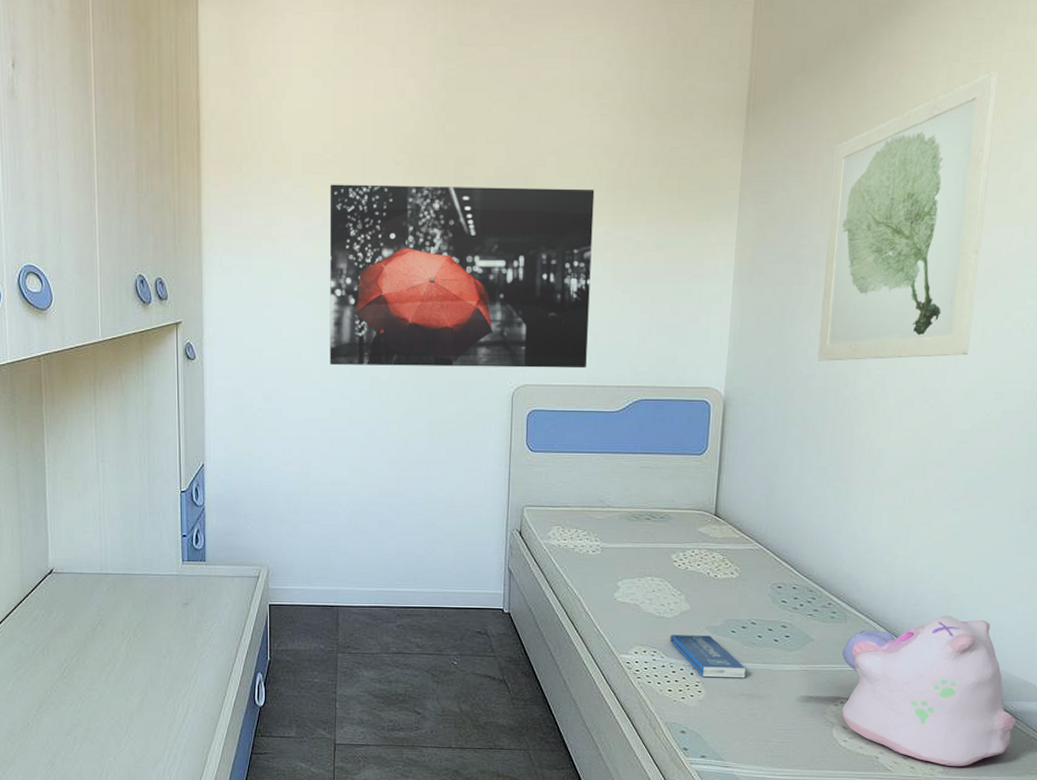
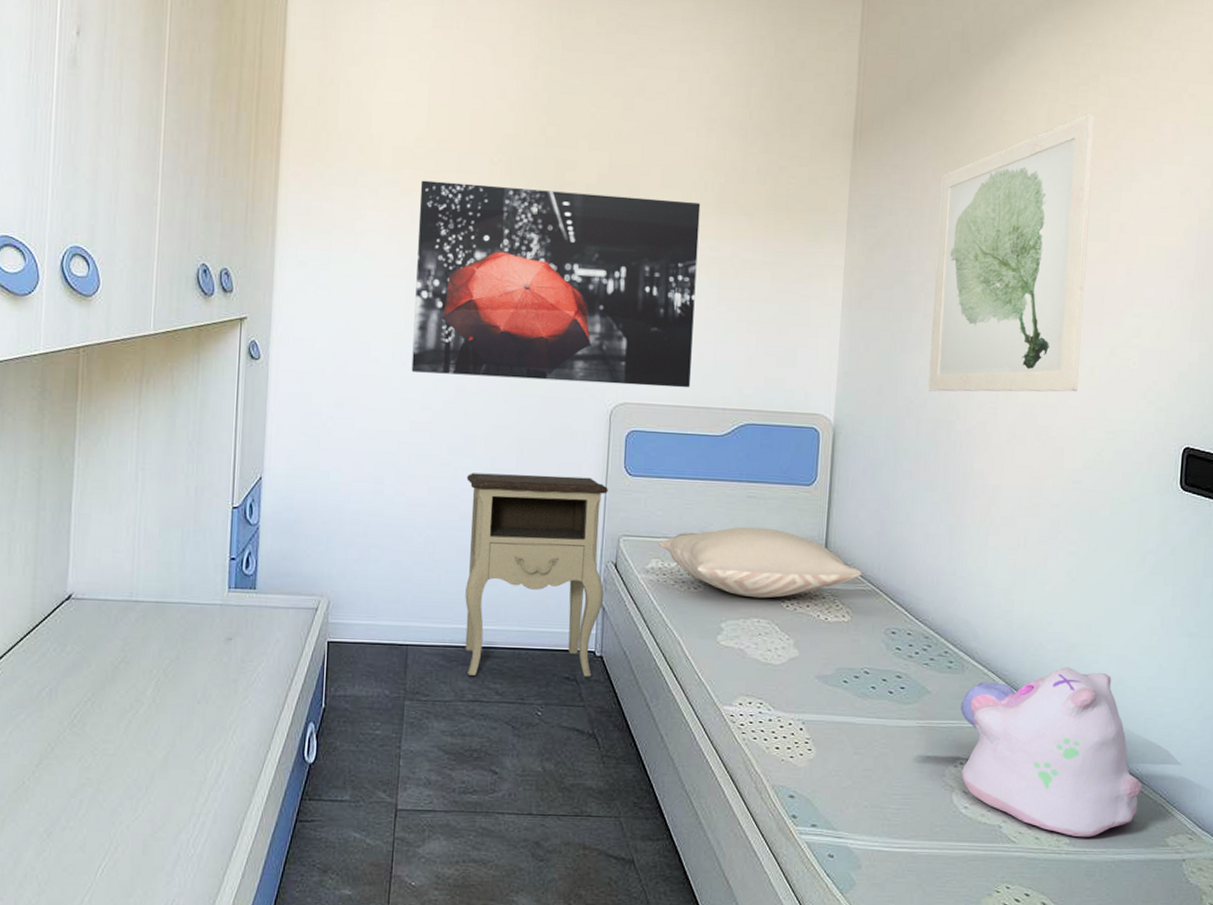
nightstand: none [383,453,512,631] -> present [465,473,608,677]
pillow: none [558,495,751,559] -> present [657,527,863,599]
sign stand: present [670,635,746,678] -> none [777,684,860,735]

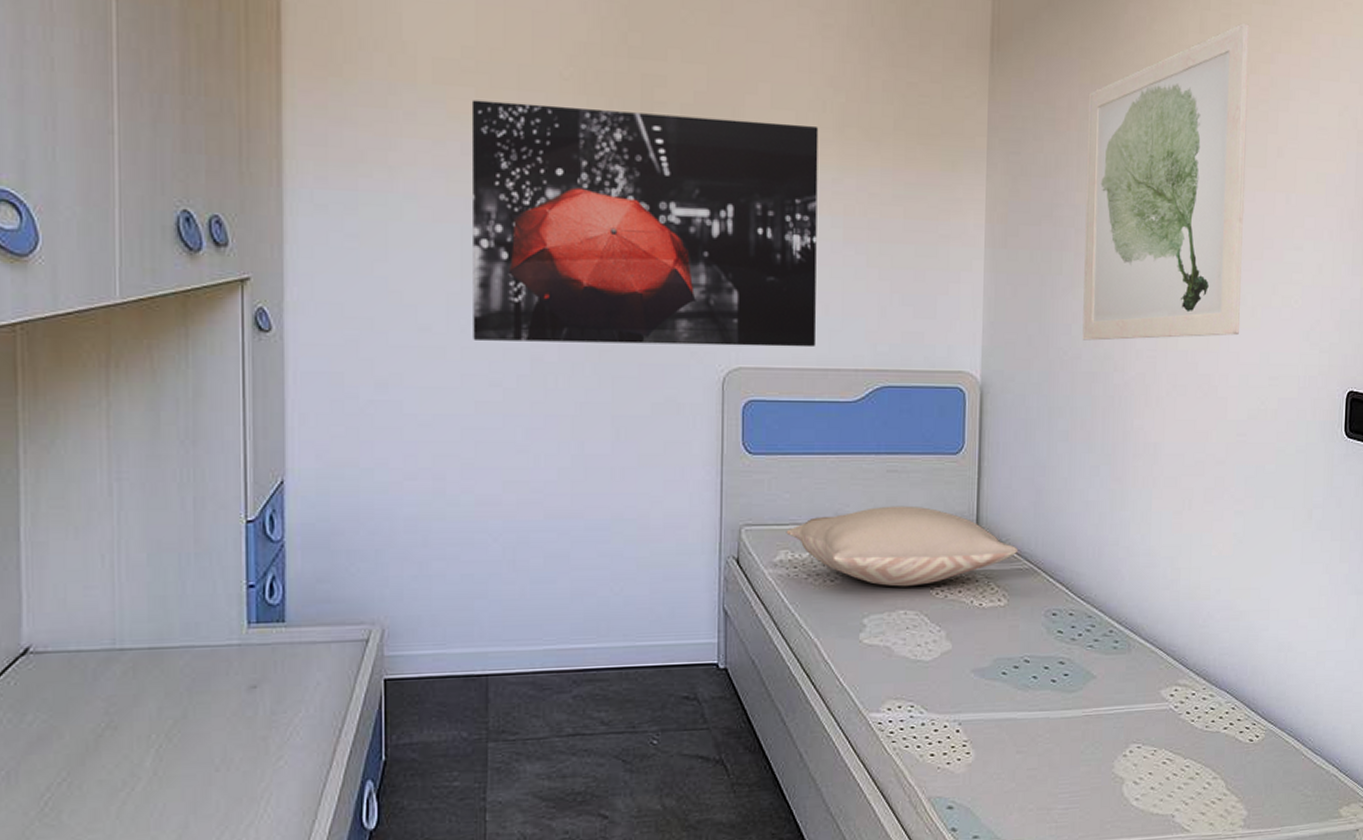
nightstand: present [465,473,608,677] -> none [550,459,726,705]
plush toy: present [960,667,1142,838] -> none [1127,637,1315,819]

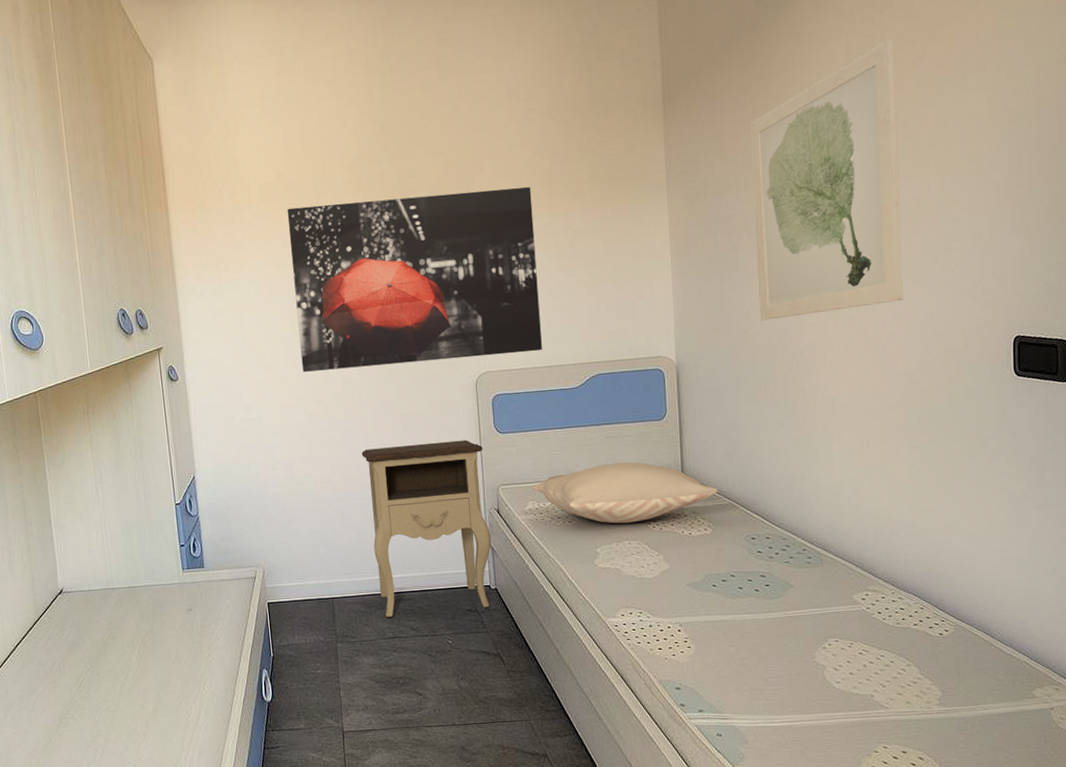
nightstand: none [550,459,726,705] -> present [361,440,492,617]

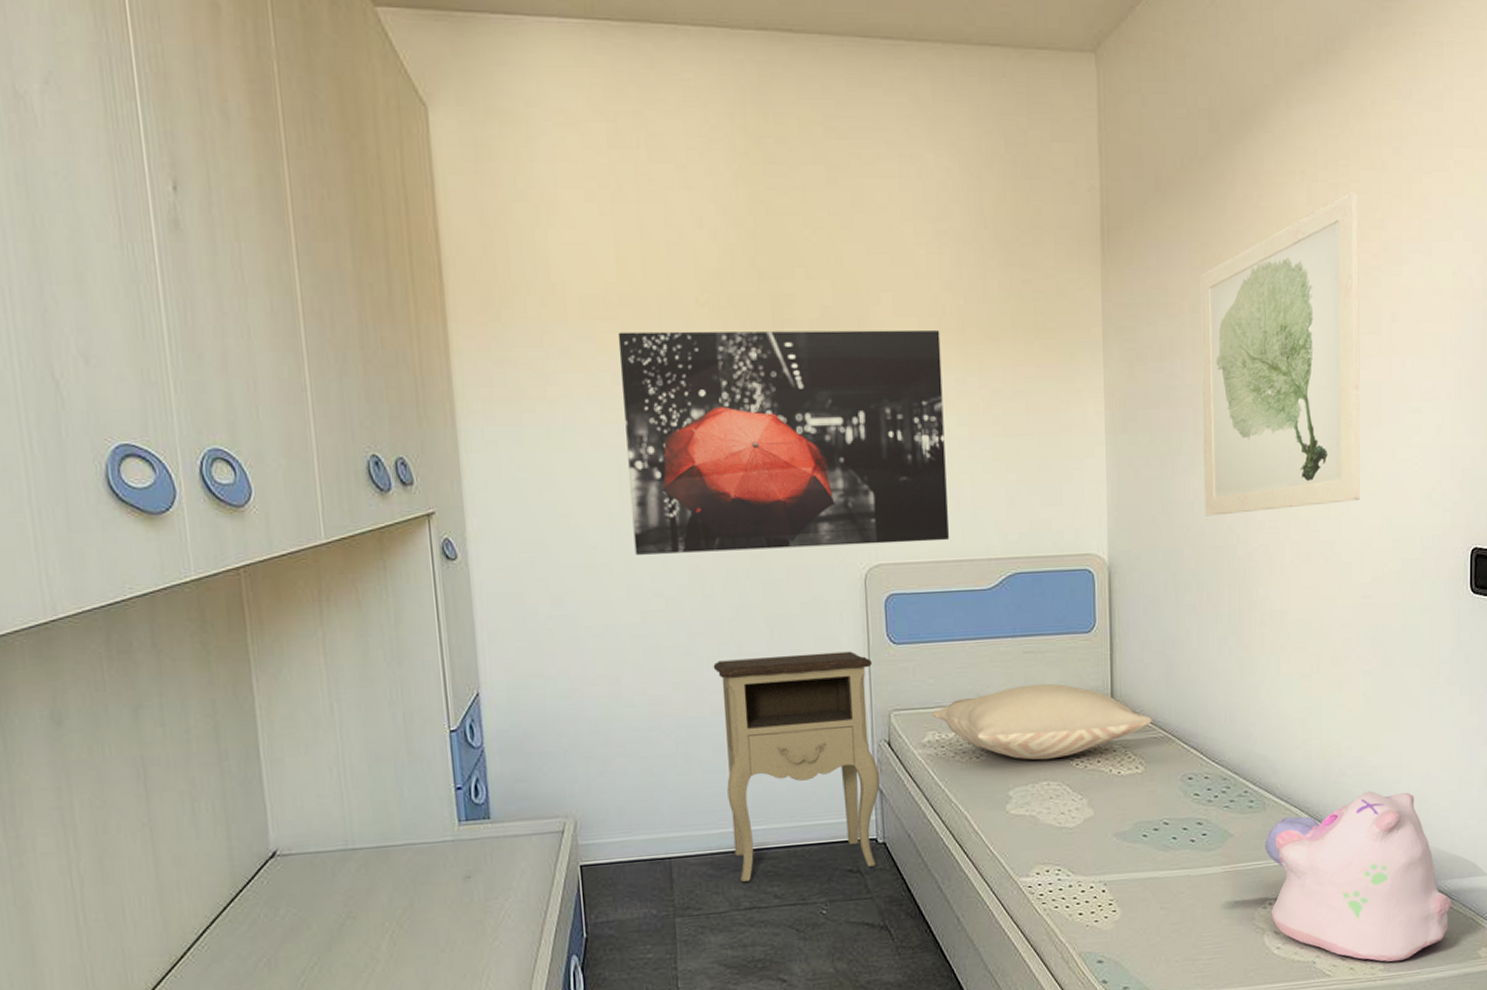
plush toy: none [823,549,1004,698] -> present [1264,791,1451,962]

